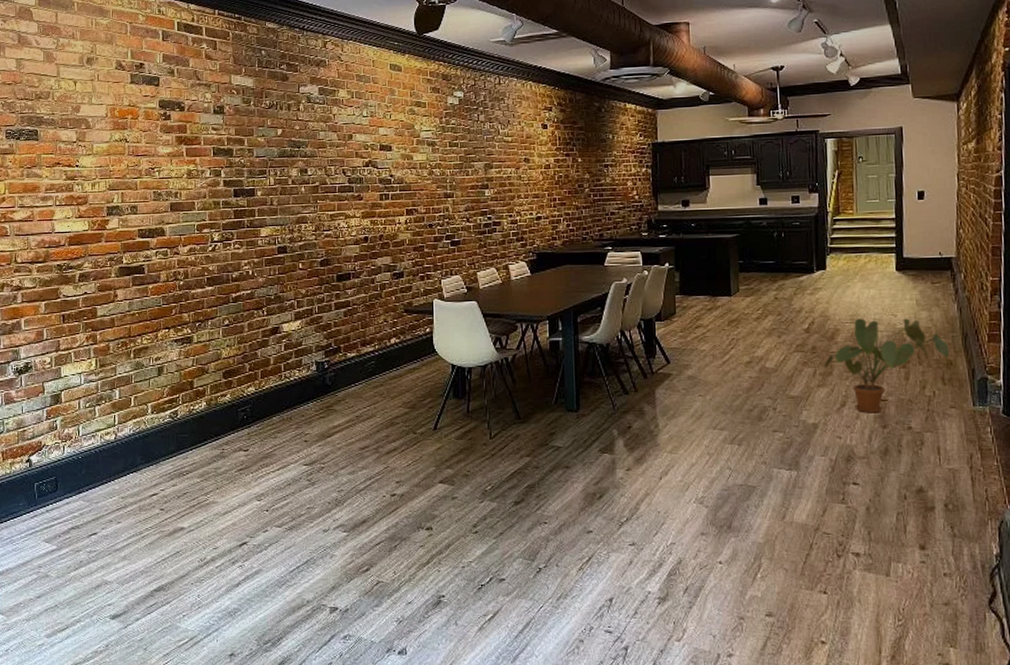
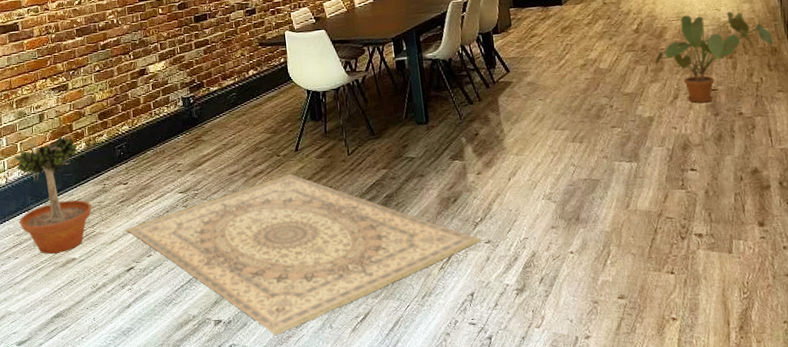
potted tree: none [125,384,207,521] -> present [13,130,92,254]
area rug: none [240,453,626,629] -> present [124,173,482,336]

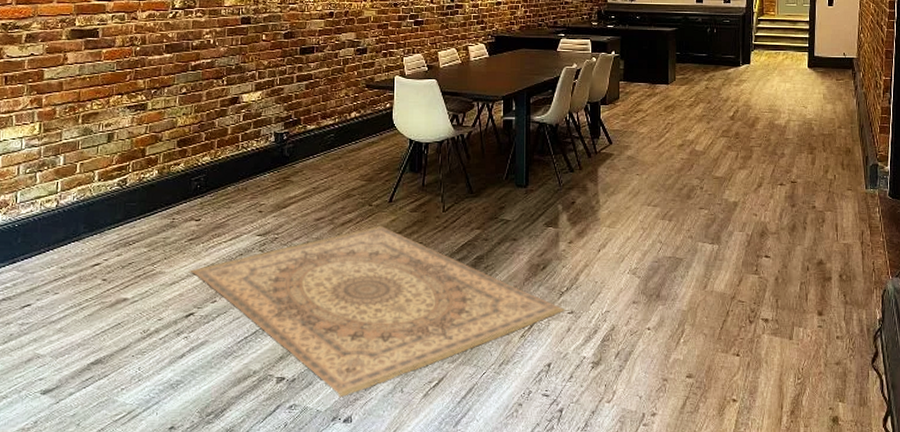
potted tree: present [13,130,92,254] -> none [65,150,155,291]
house plant: present [655,11,774,104] -> none [746,108,849,194]

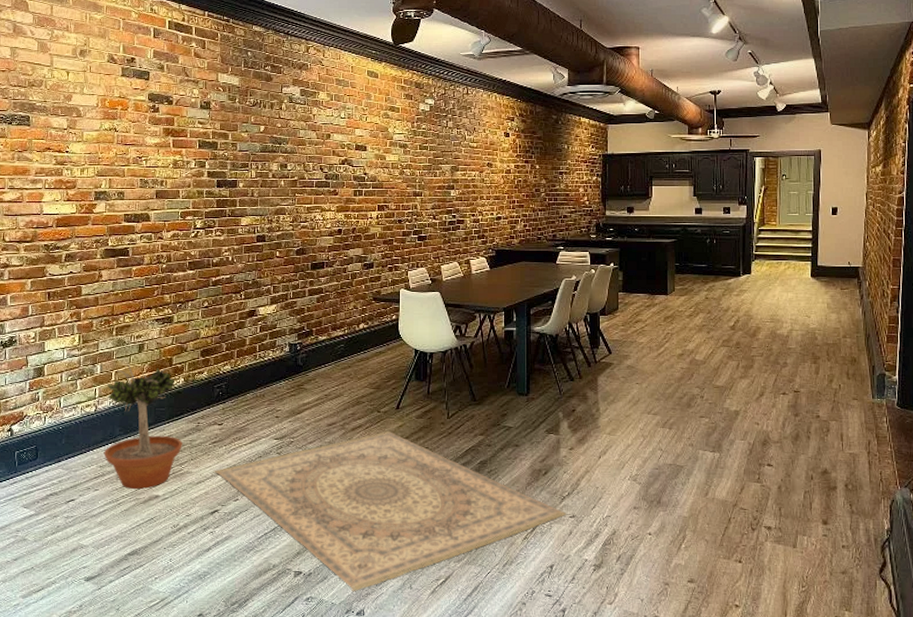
potted tree: none [65,150,155,291] -> present [104,360,182,489]

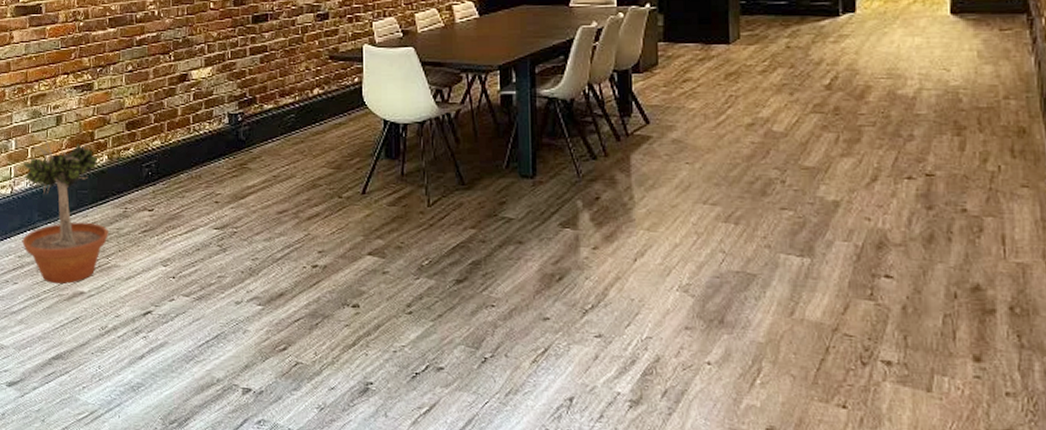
area rug: present [213,430,567,592] -> none [144,220,591,417]

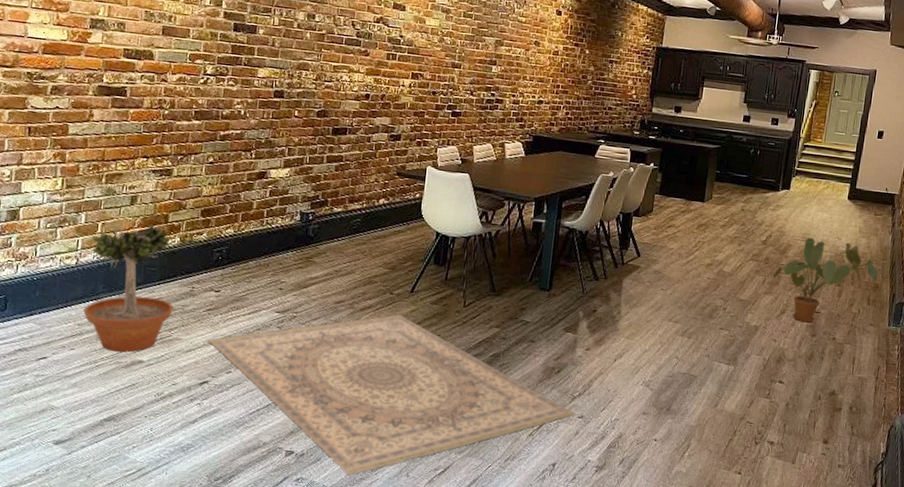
area rug: none [144,220,591,417] -> present [205,314,576,476]
house plant: none [851,72,1023,191] -> present [773,237,879,323]

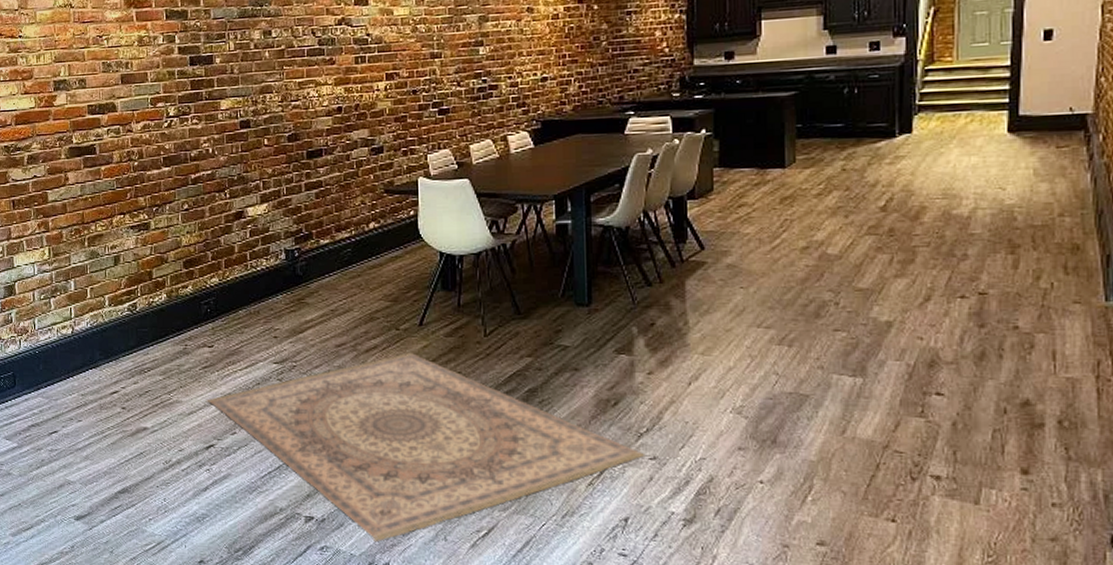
potted tree: present [83,211,174,352] -> none [82,274,170,420]
house plant: present [773,237,879,323] -> none [905,192,1077,310]

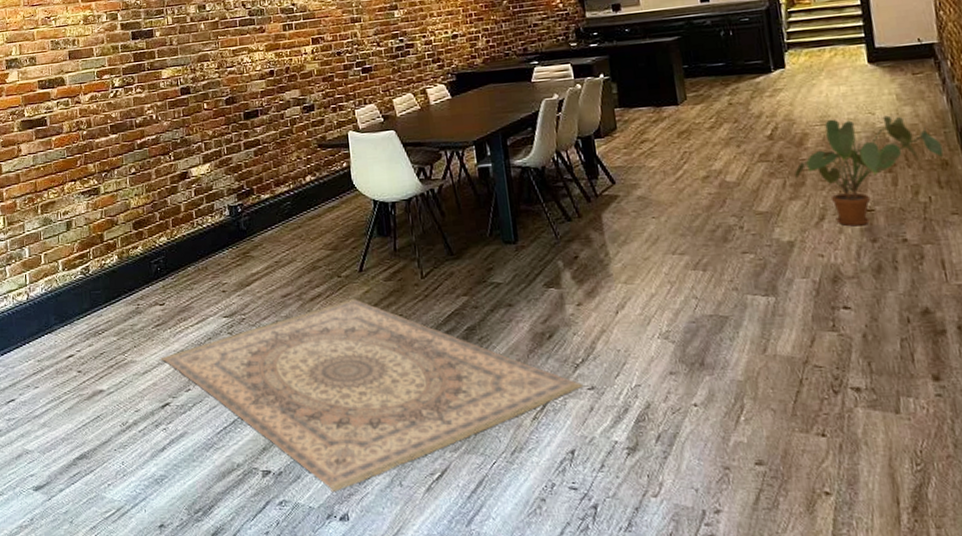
house plant: none [905,192,1077,310] -> present [795,115,944,227]

